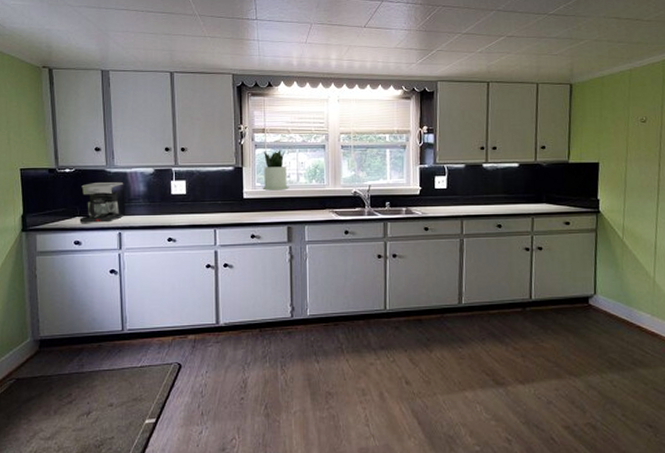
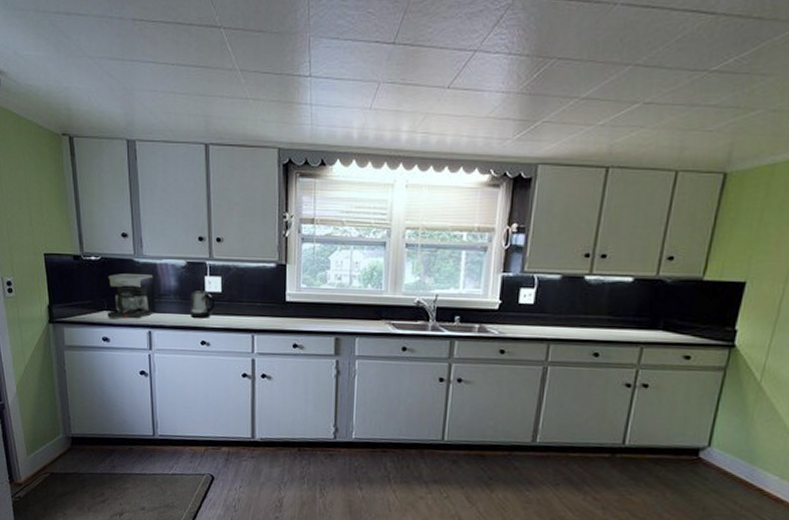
kettle: none [157,194,181,218] -> present [190,291,216,318]
planter: present [262,149,289,191] -> none [308,245,340,295]

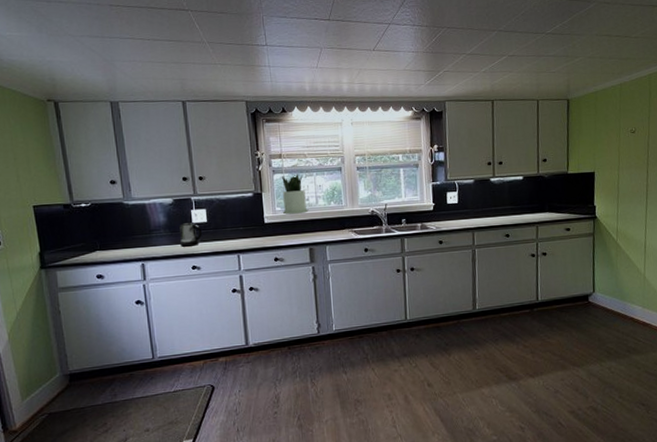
coffee maker: present [107,274,156,319] -> none [99,214,148,257]
planter: none [308,245,340,295] -> present [282,173,309,215]

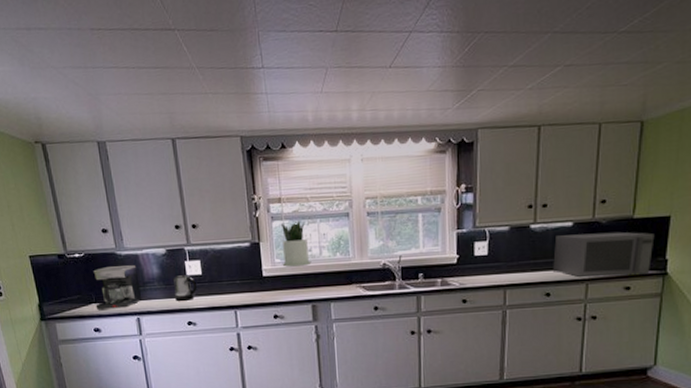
coffee maker: none [99,214,148,257] -> present [93,265,142,310]
microwave: none [509,184,585,221] -> present [553,231,655,277]

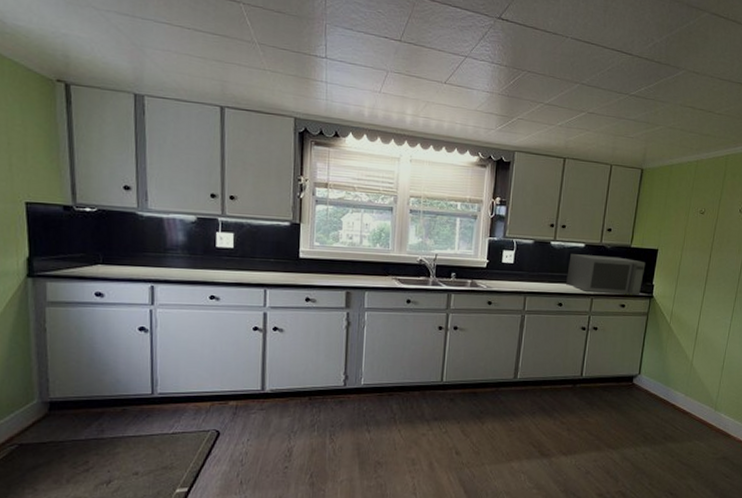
coffee maker: present [93,265,142,310] -> none [102,226,161,274]
kettle: present [172,275,198,301] -> none [199,246,227,273]
planter: present [281,220,312,267] -> none [320,207,351,253]

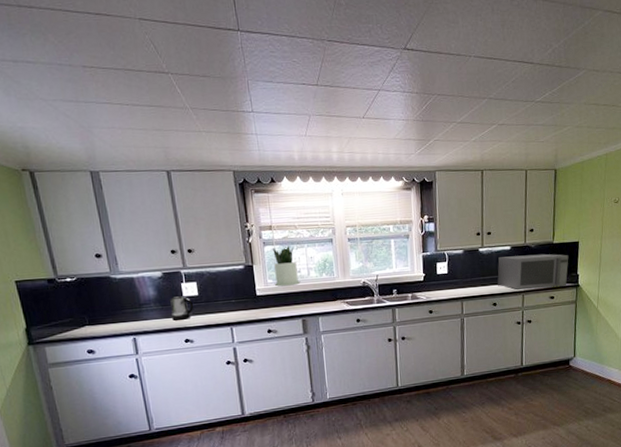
kettle: none [199,246,227,273] -> present [169,296,194,321]
planter: none [320,207,351,253] -> present [273,245,301,287]

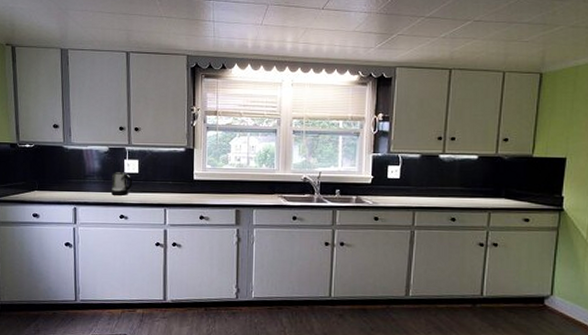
planter: present [273,245,301,287] -> none [212,132,239,173]
microwave: present [497,253,569,290] -> none [459,167,552,209]

